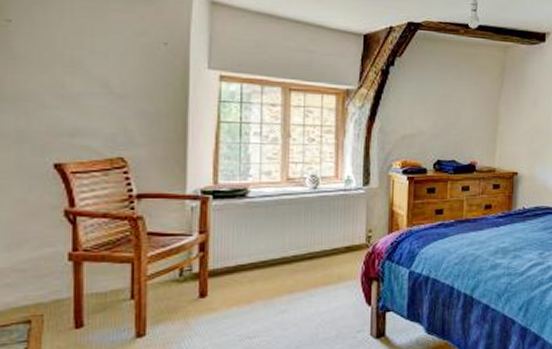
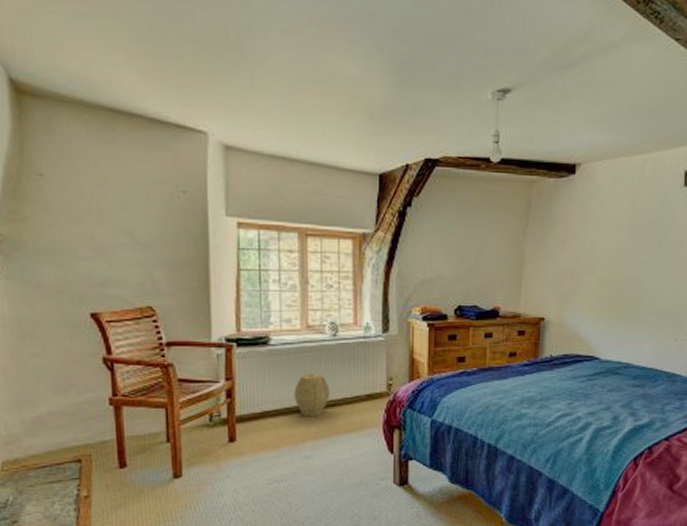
woven basket: none [271,225,308,271] -> present [294,373,330,417]

